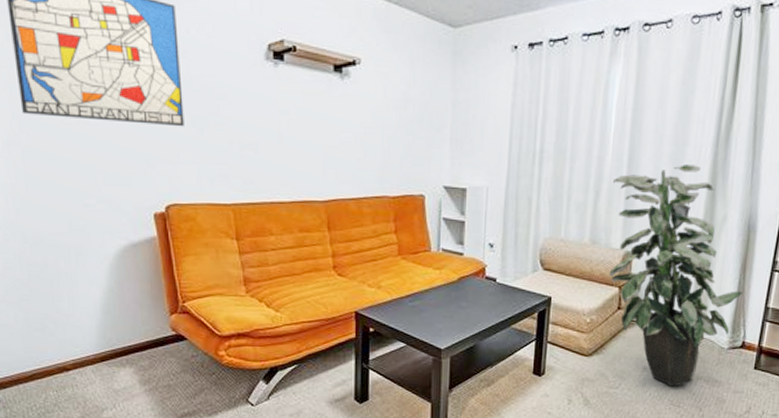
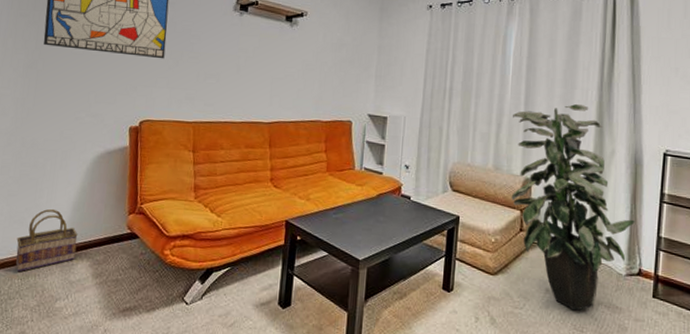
basket: none [41,313,116,384] -> present [15,208,78,272]

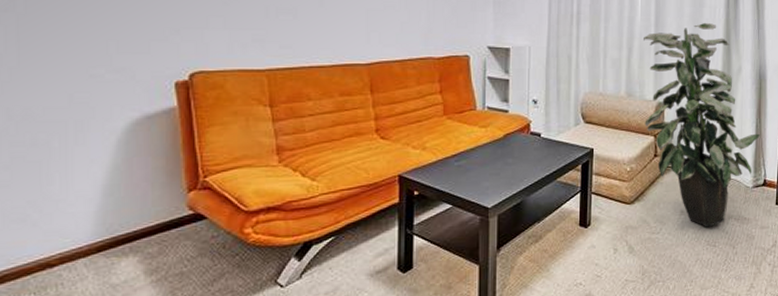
basket: present [15,208,78,272] -> none [19,197,116,285]

